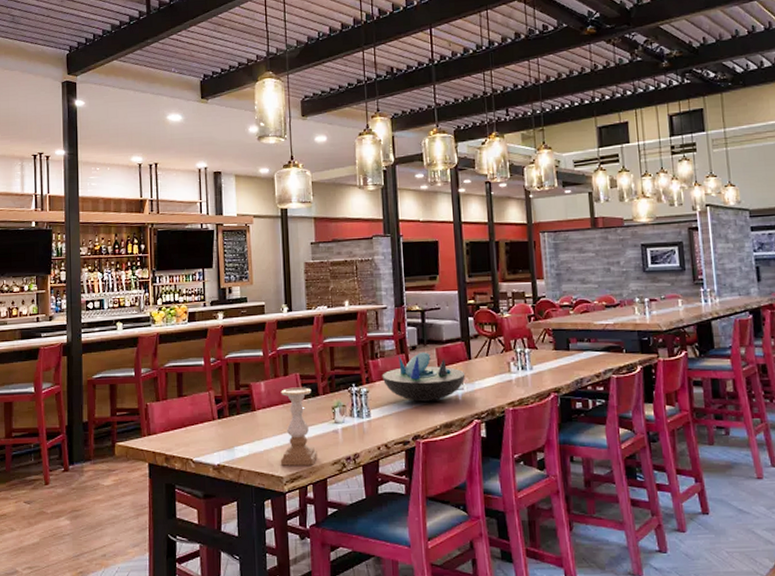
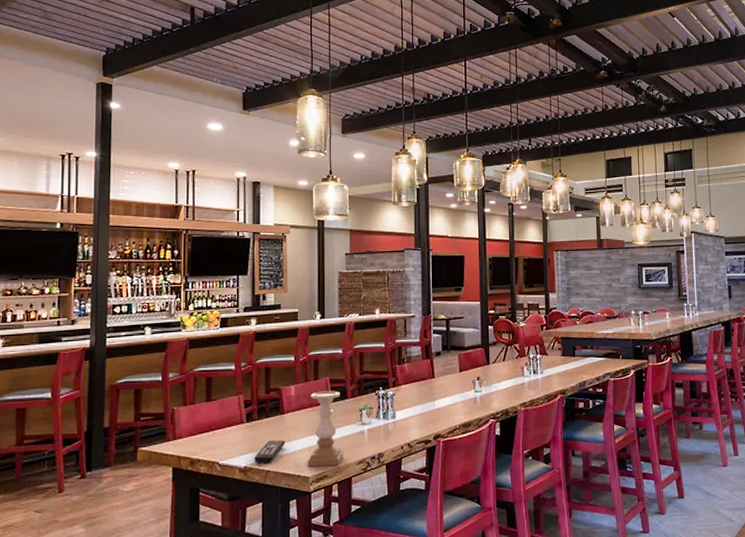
remote control: none [226,437,258,462] -> present [254,439,286,464]
decorative bowl: present [382,352,466,402] -> none [408,358,484,404]

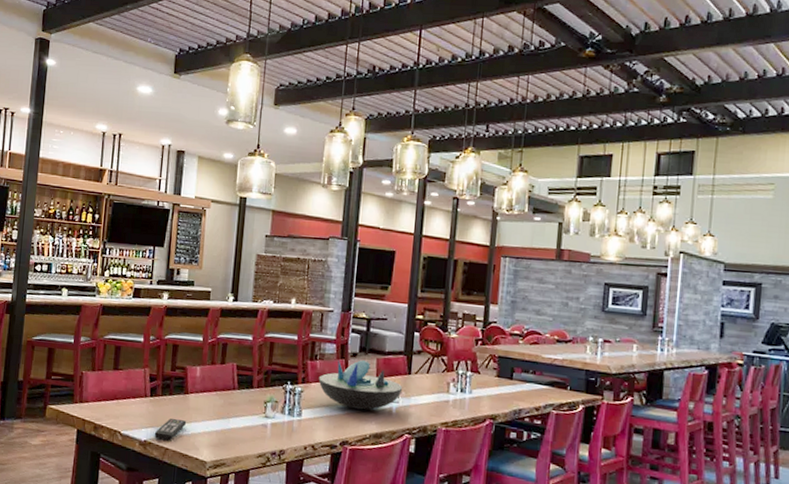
candle holder: present [307,391,343,466] -> none [205,376,247,455]
decorative bowl: none [408,358,484,404] -> present [318,360,403,410]

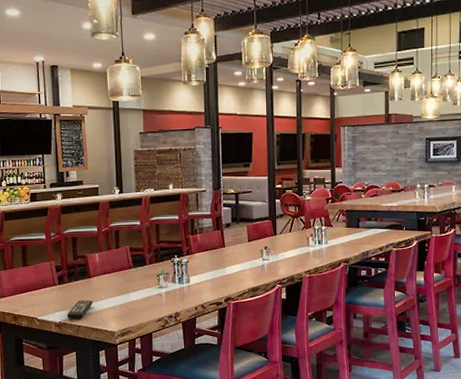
decorative bowl: present [318,360,403,410] -> none [200,229,271,270]

